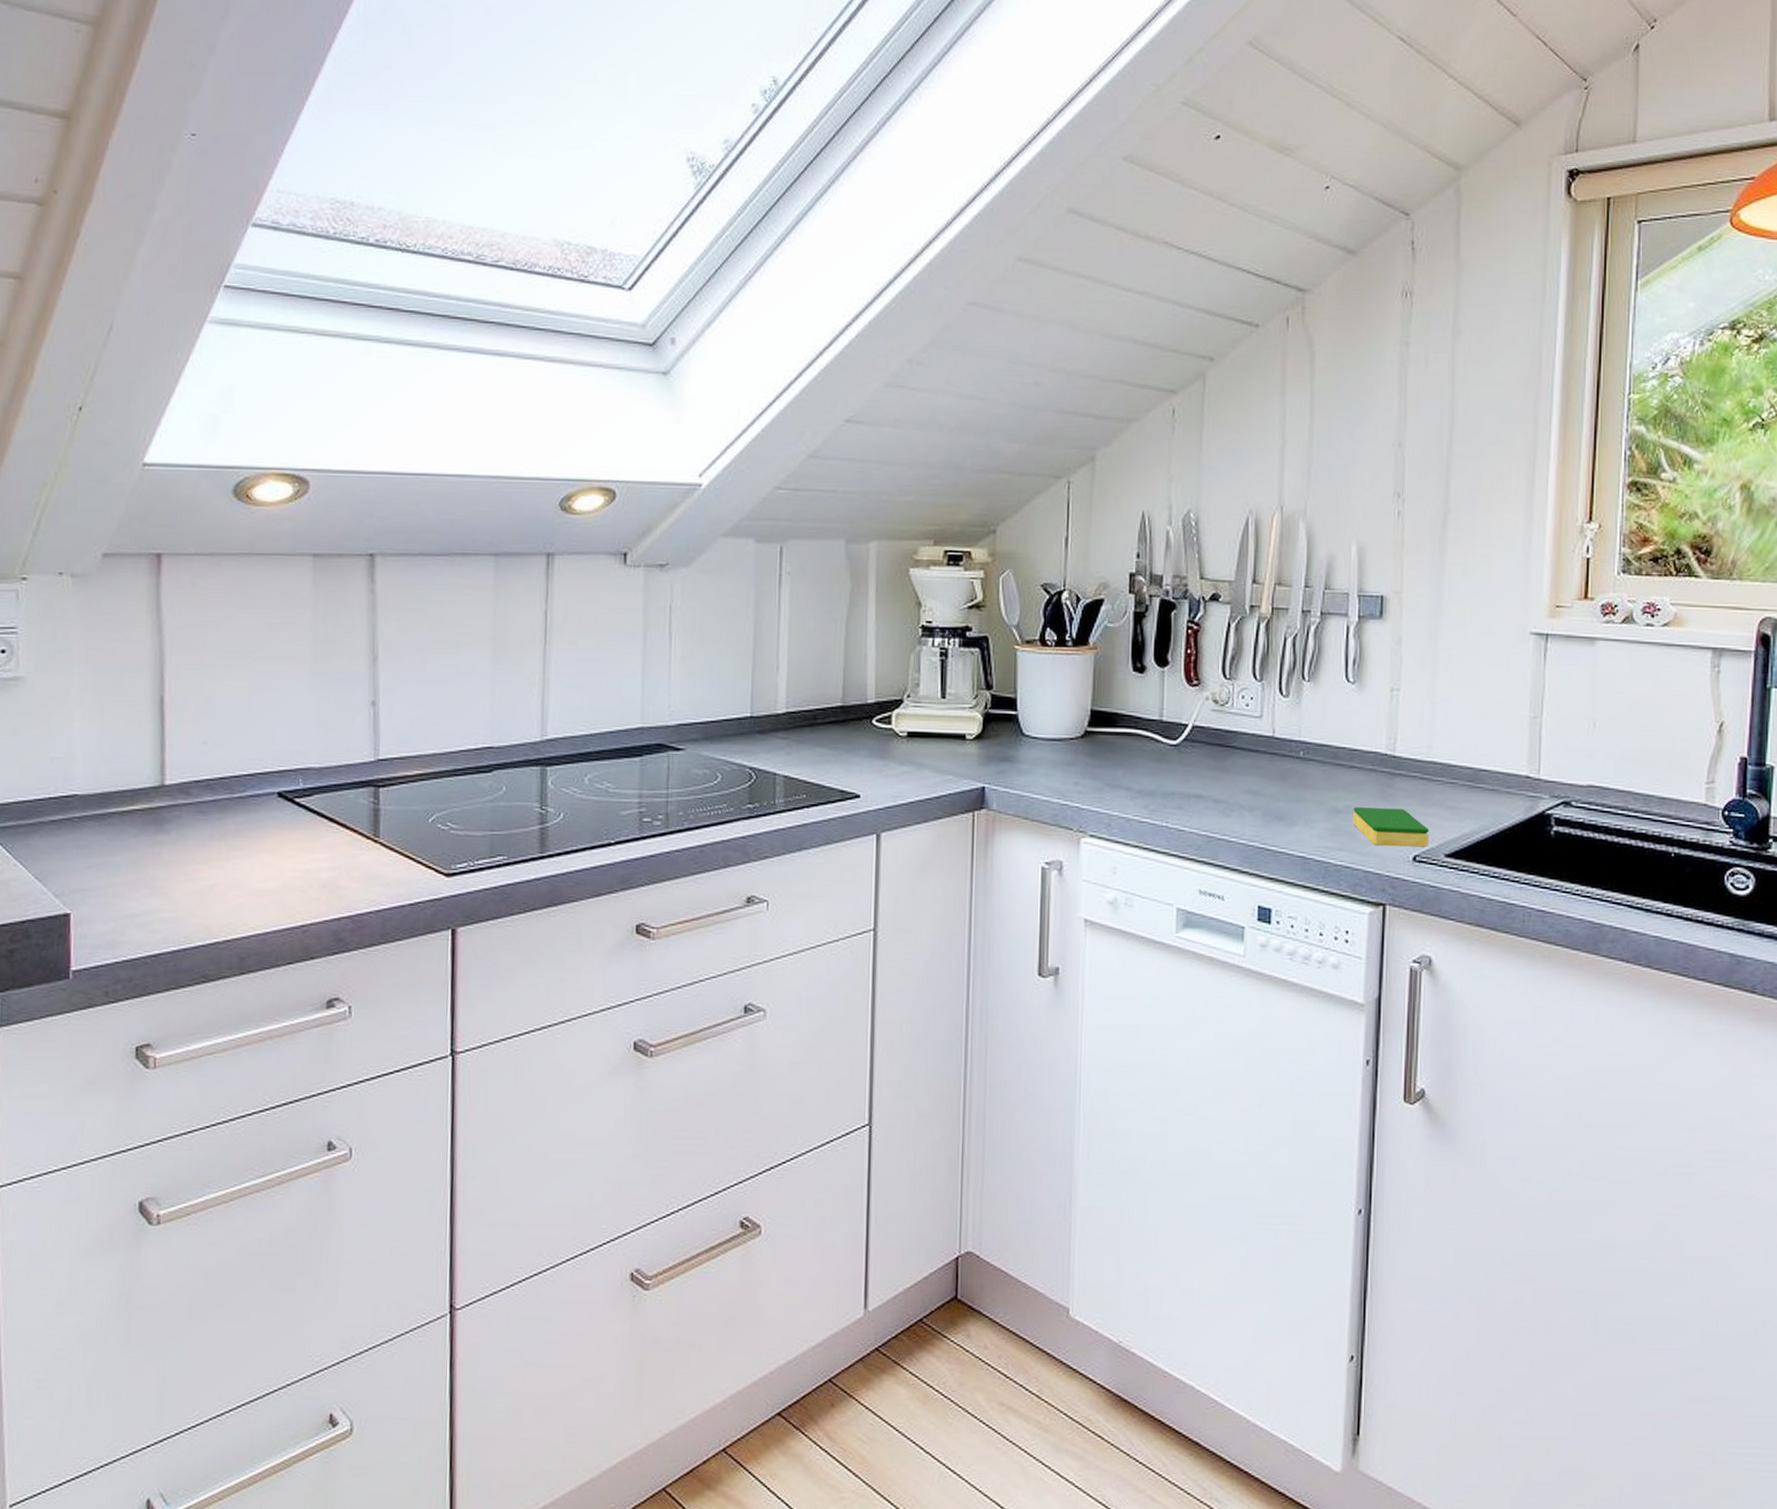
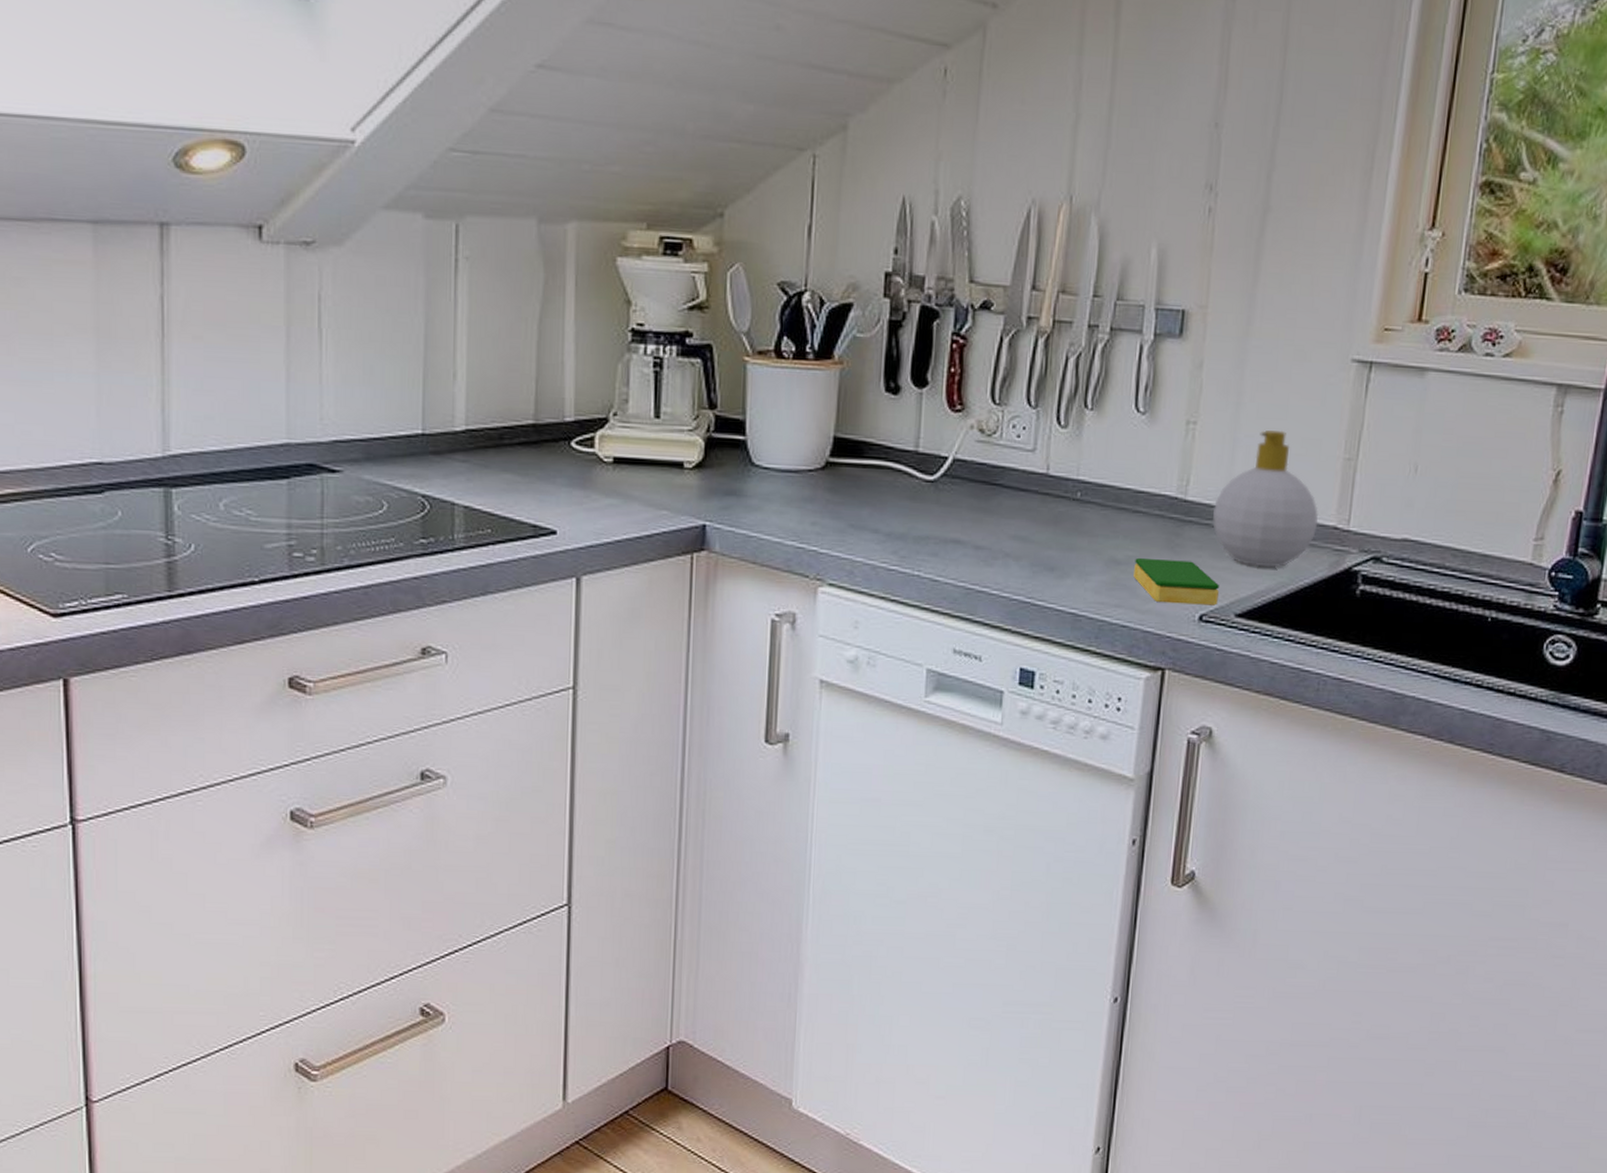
soap bottle: none [1418,695,1512,813] -> present [1213,430,1319,567]

